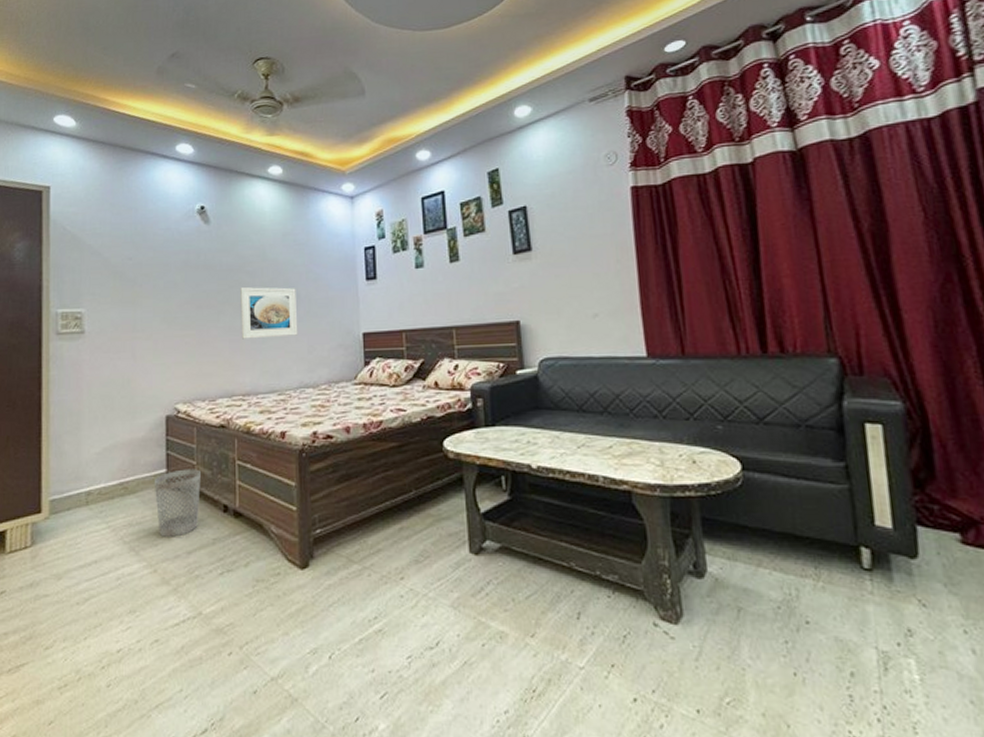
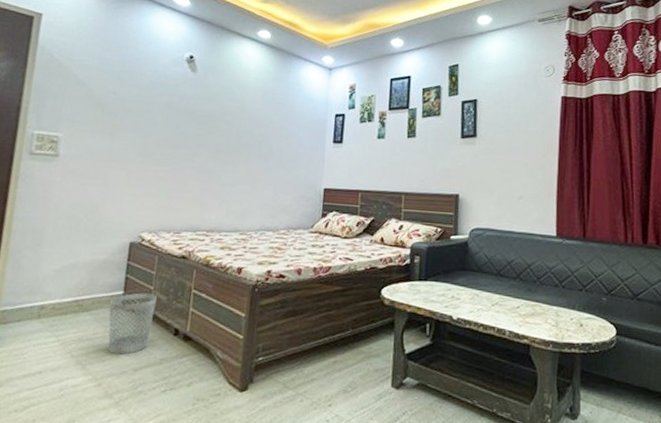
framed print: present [240,286,298,339] -> none [212,133,269,184]

